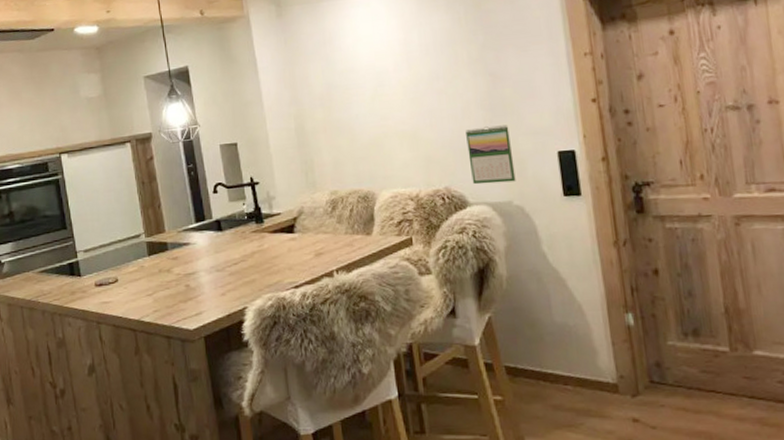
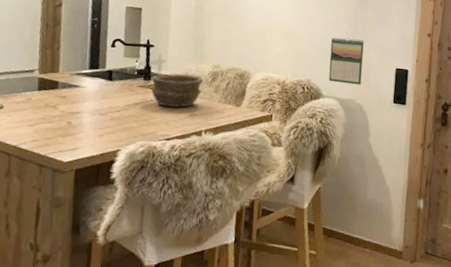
bowl: none [264,207,323,250] -> present [151,74,204,108]

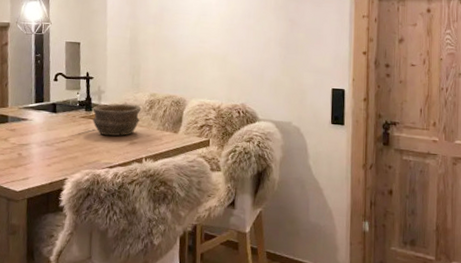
calendar: present [328,37,364,85] -> none [263,60,298,107]

